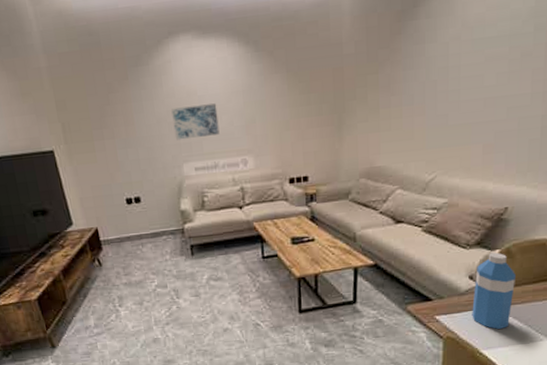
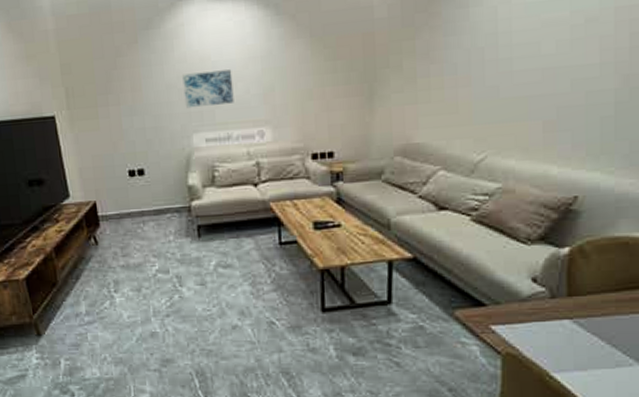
water bottle: present [472,252,516,330] -> none [537,250,592,348]

